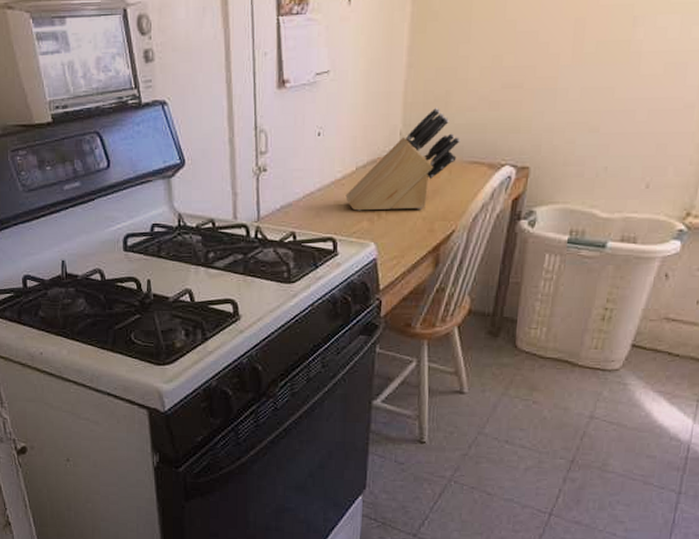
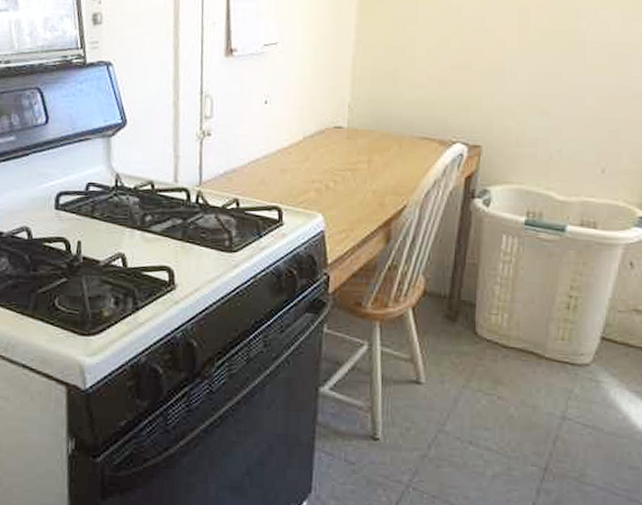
knife block: present [345,107,460,211] -> none [292,82,410,183]

